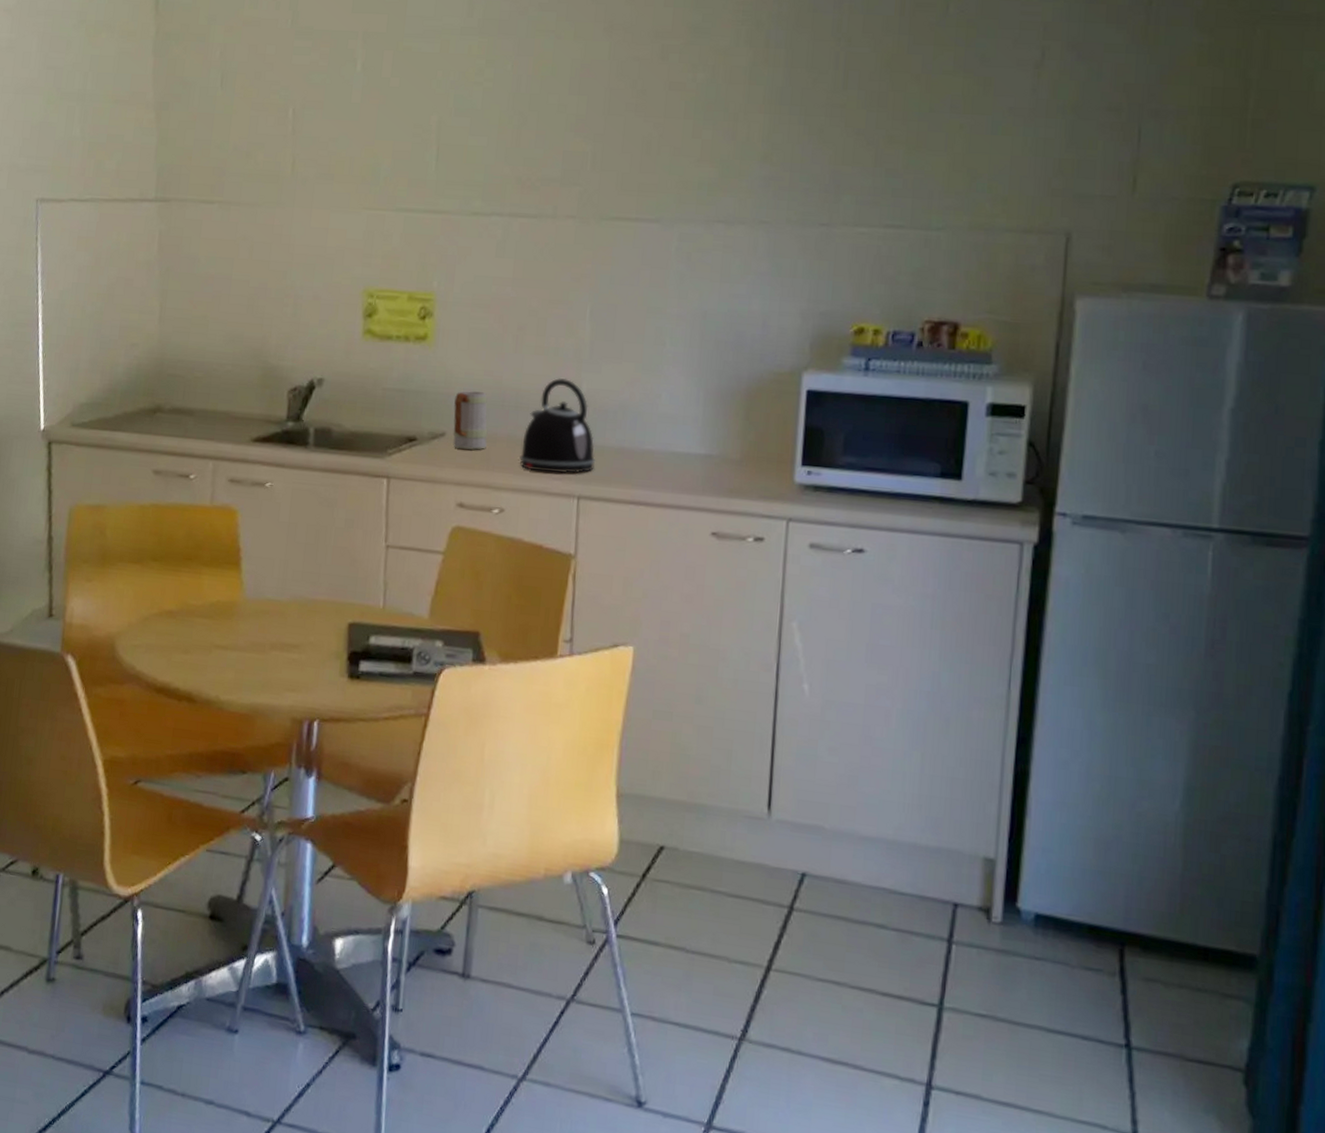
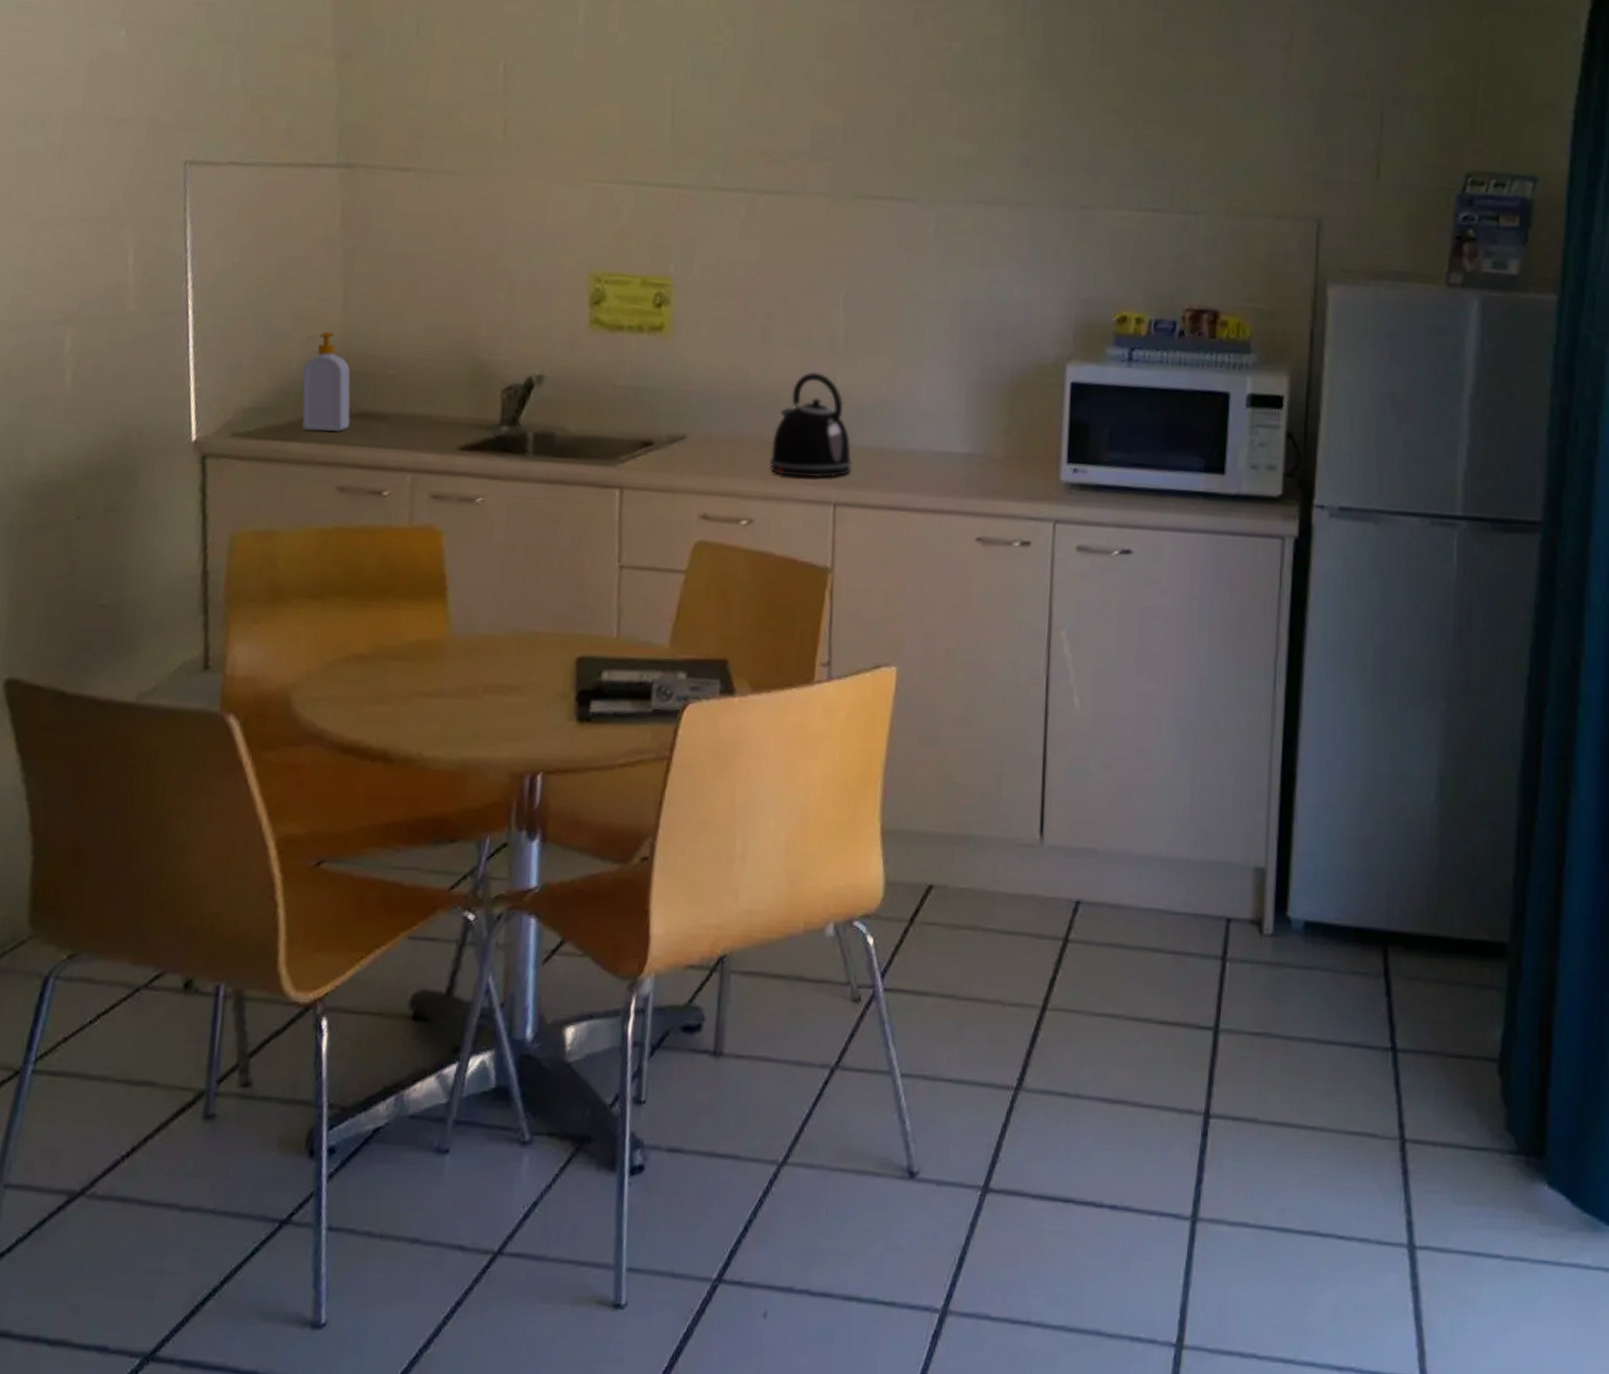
soap bottle: none [126,340,165,424] -> present [302,331,351,432]
mug: present [453,390,488,450] -> none [694,387,734,454]

